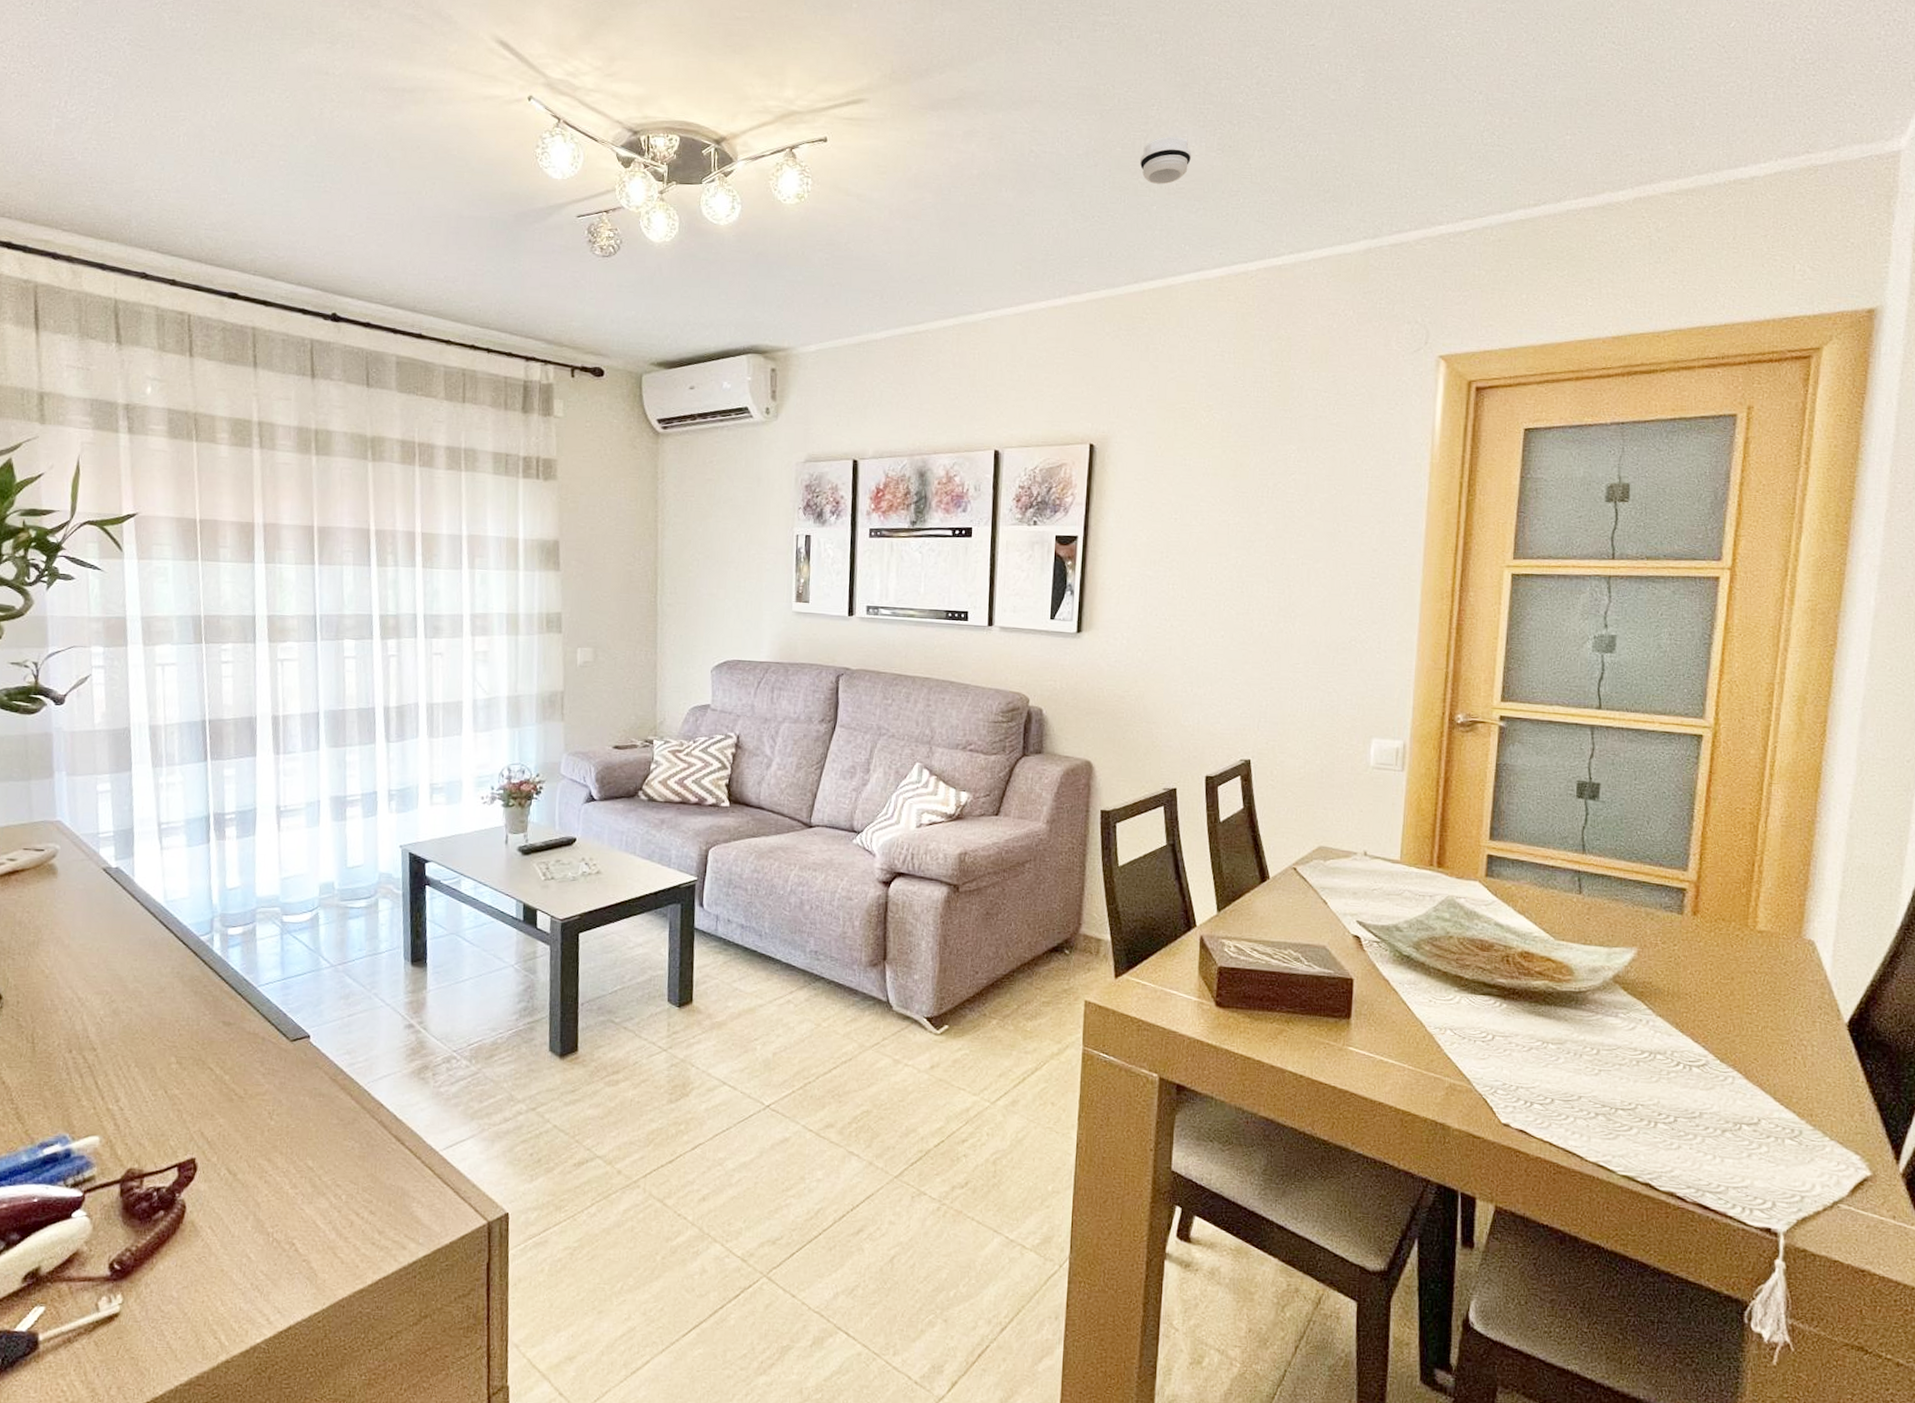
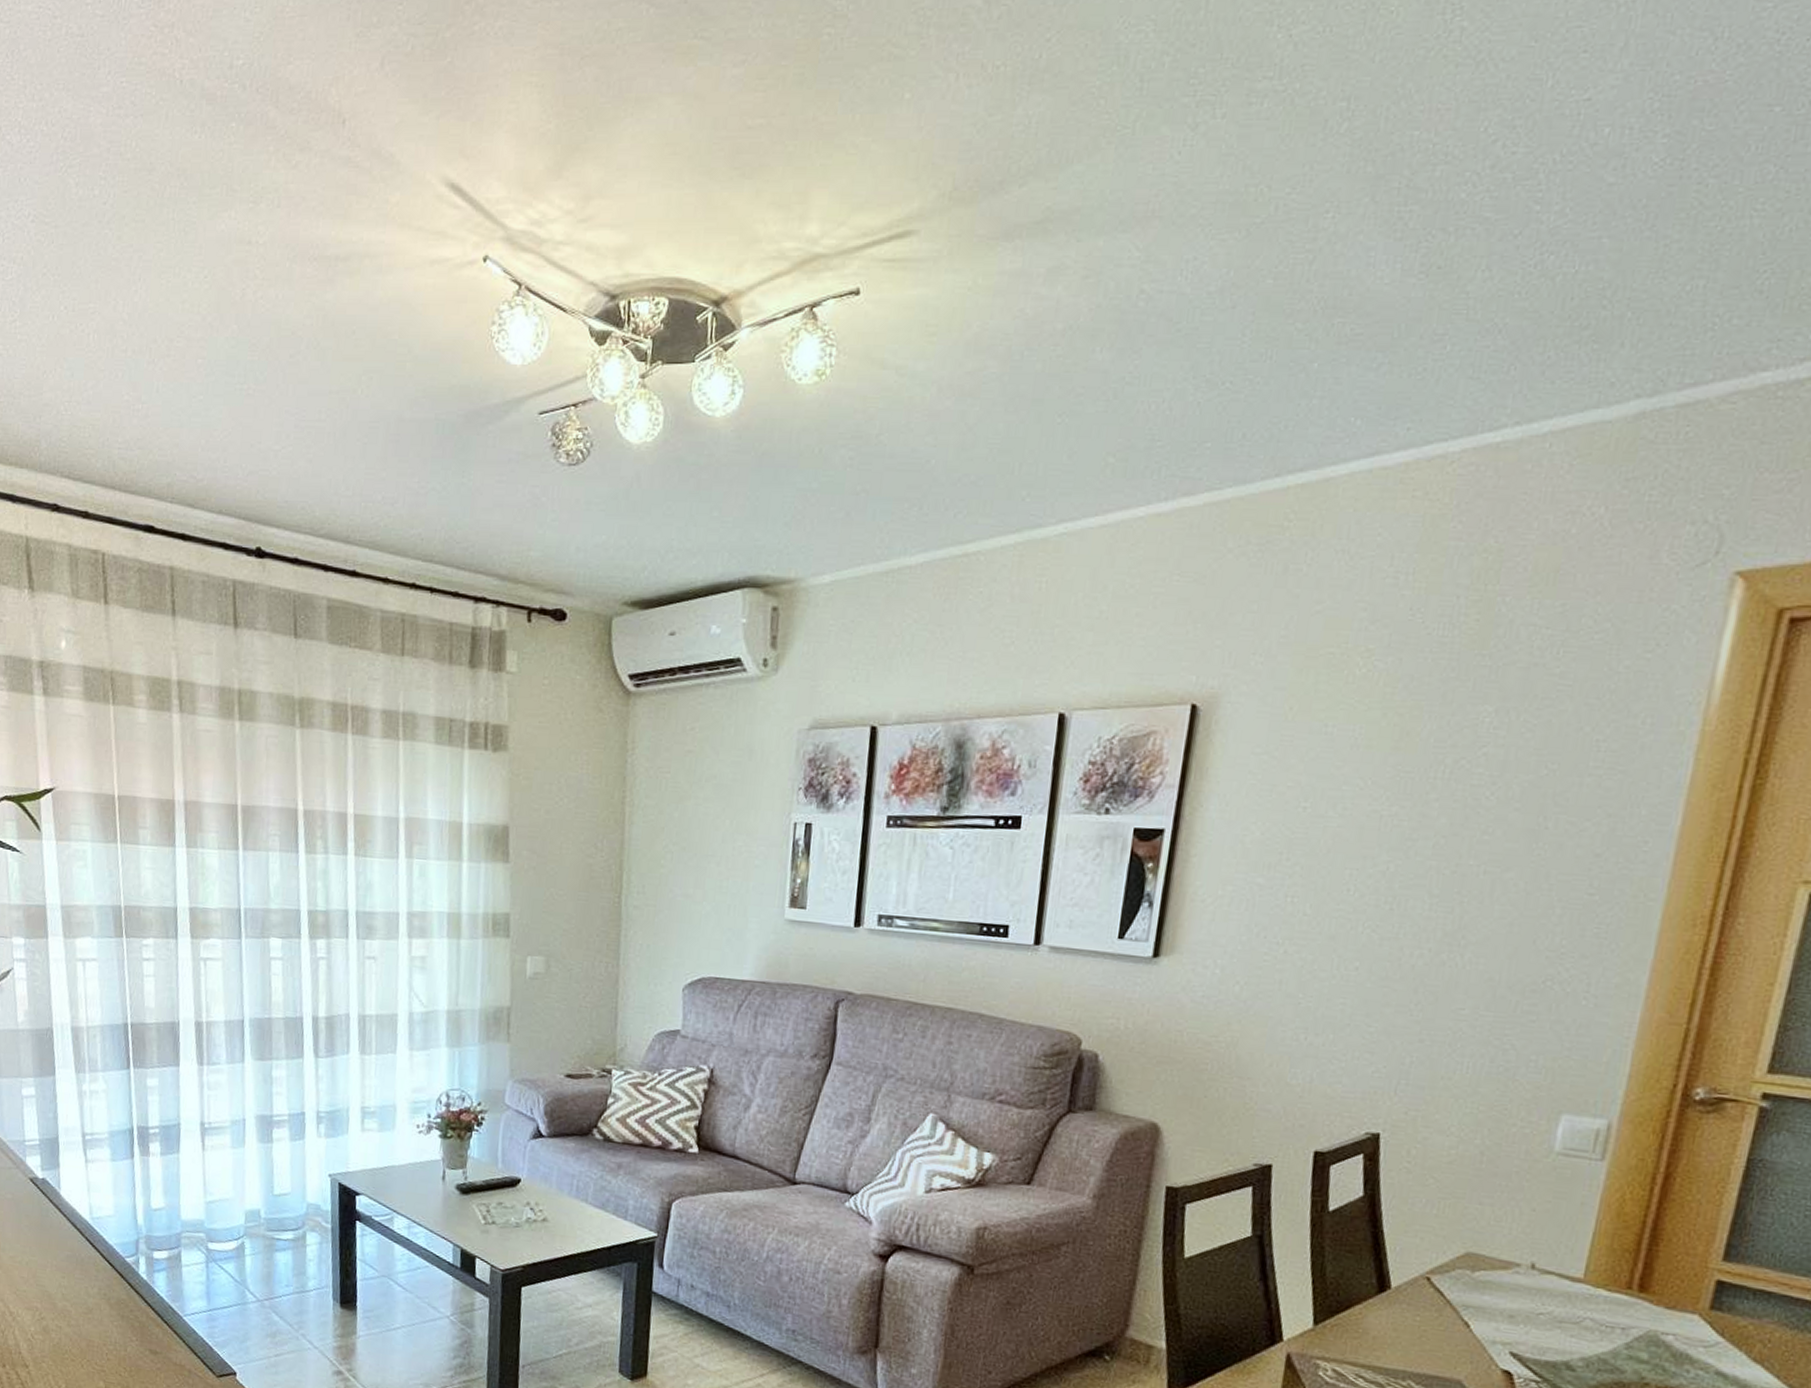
smoke detector: present [1139,136,1192,184] -> none [1298,257,1380,330]

